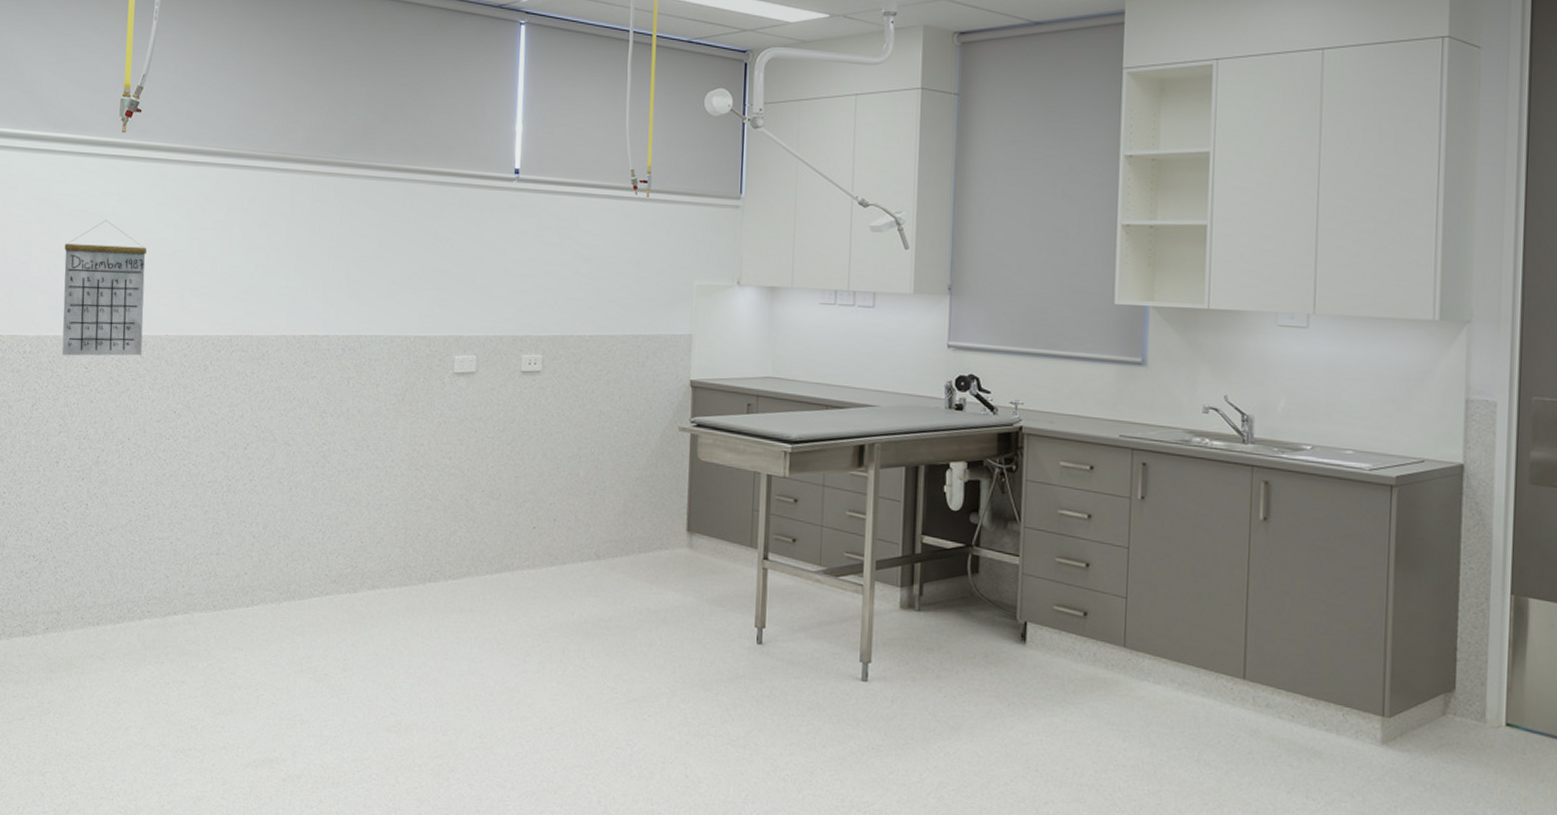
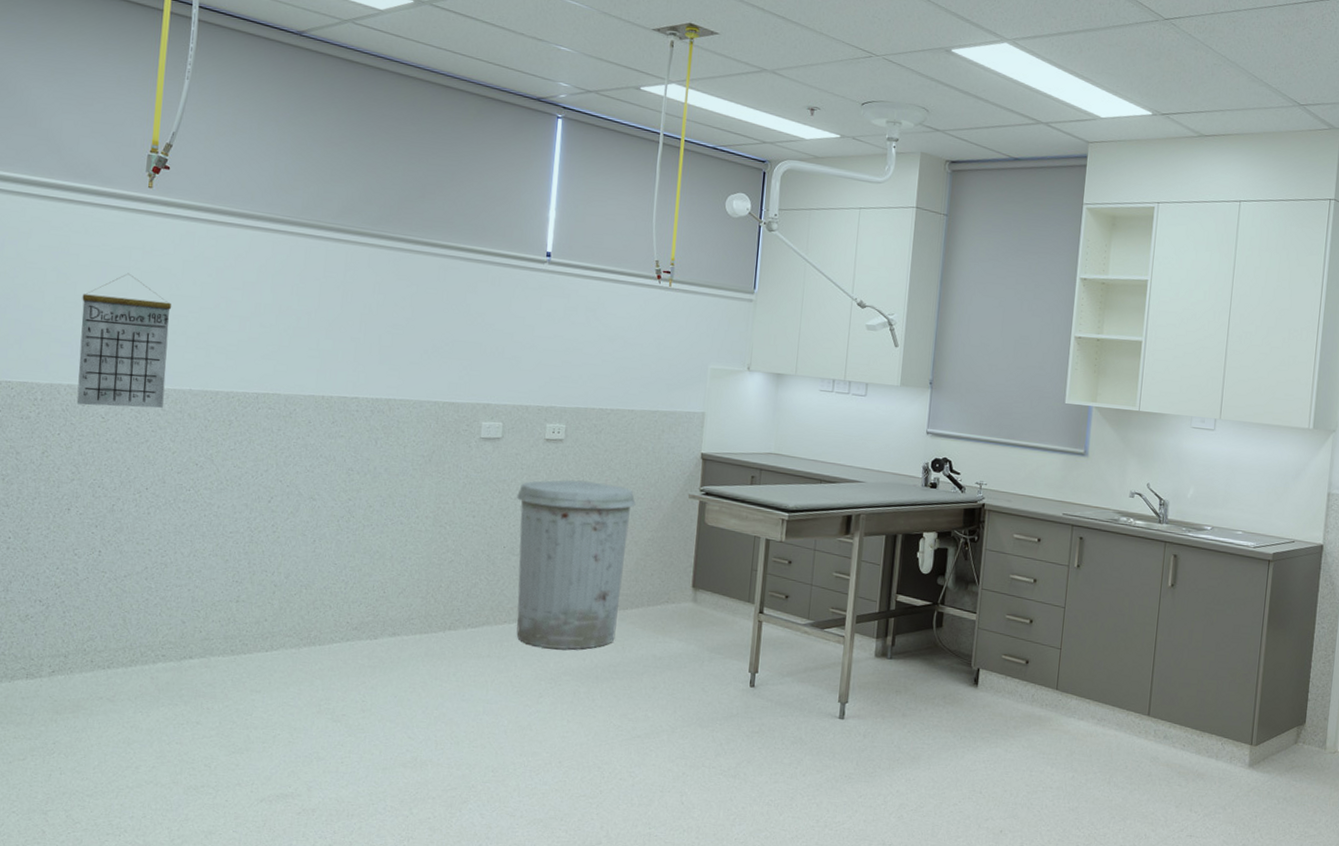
trash can: none [494,415,621,603] -> present [516,480,636,650]

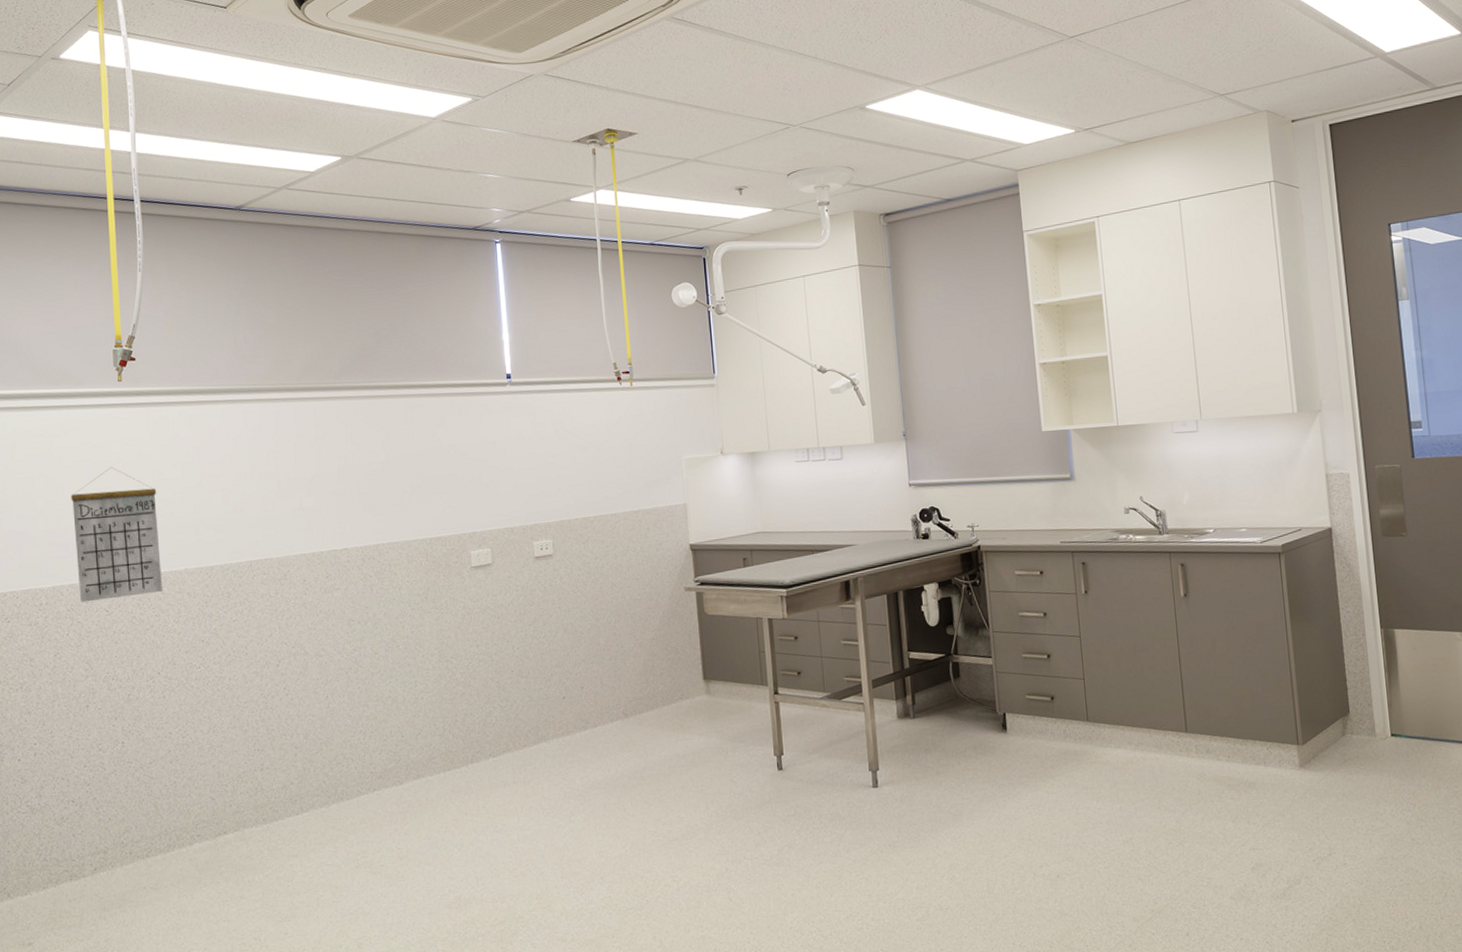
trash can: present [516,480,636,650] -> none [516,591,636,765]

